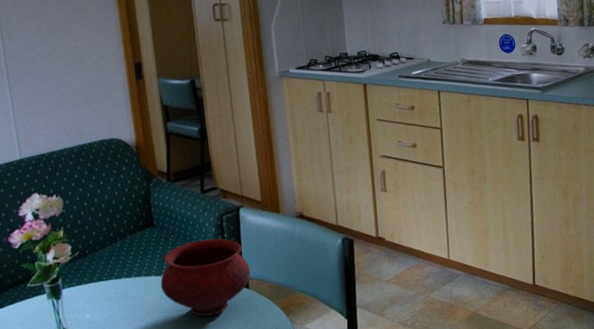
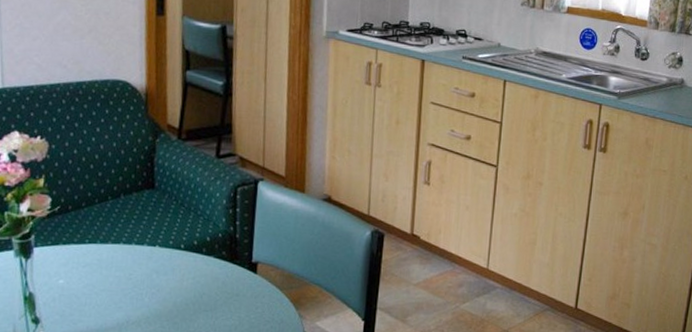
bowl: present [160,238,251,317] -> none [153,211,262,299]

